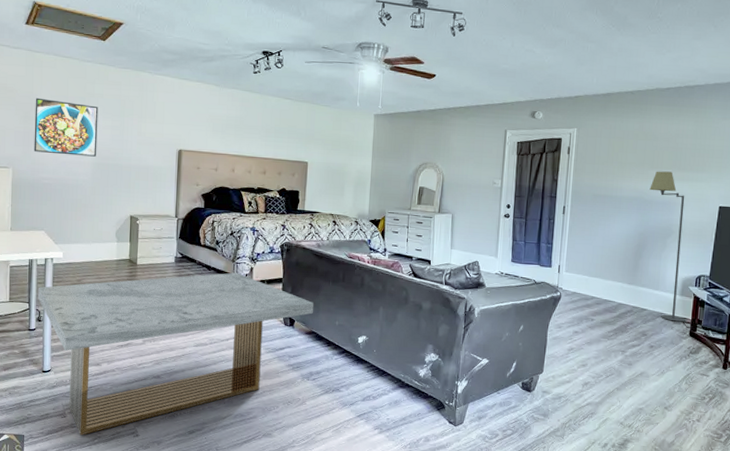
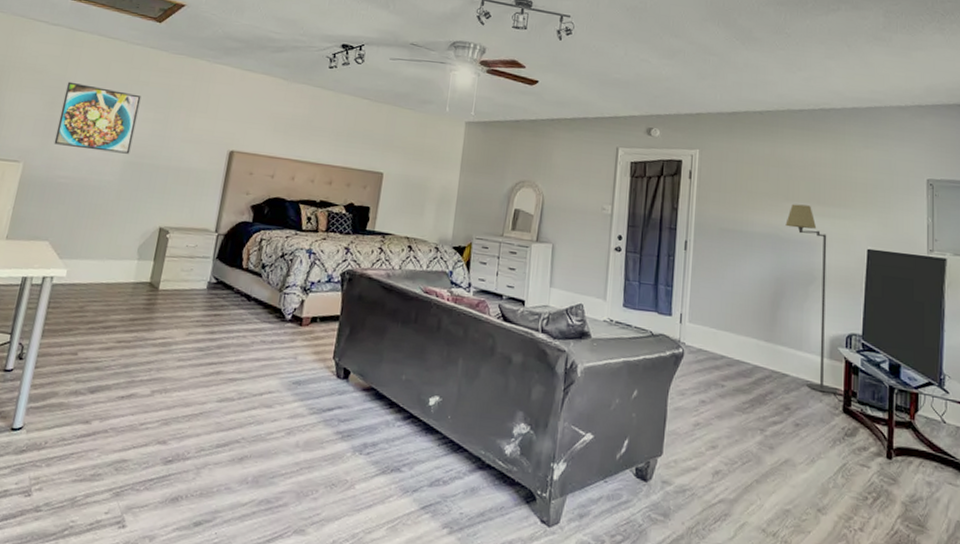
coffee table: present [37,272,314,435] -> none [23,305,377,524]

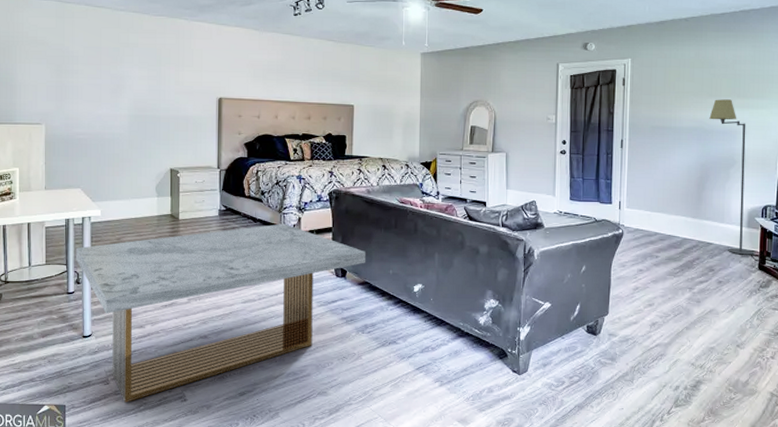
coffee table: none [23,305,377,524] -> present [75,223,367,402]
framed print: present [53,81,142,154] -> none [67,50,134,109]

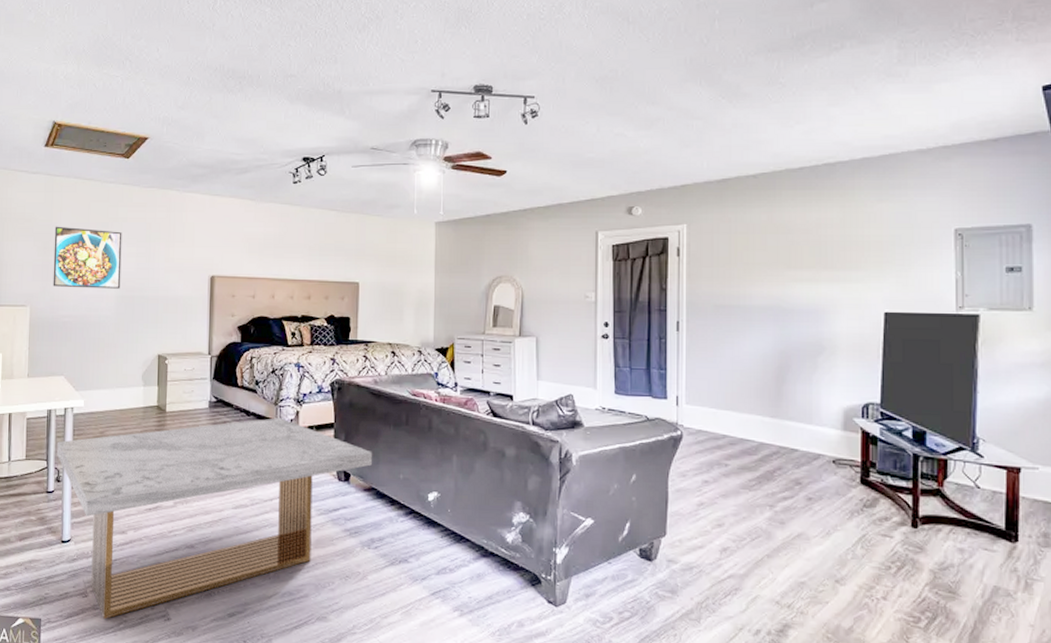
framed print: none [67,50,134,109] -> present [53,226,122,289]
floor lamp: present [709,99,755,255] -> none [788,271,854,466]

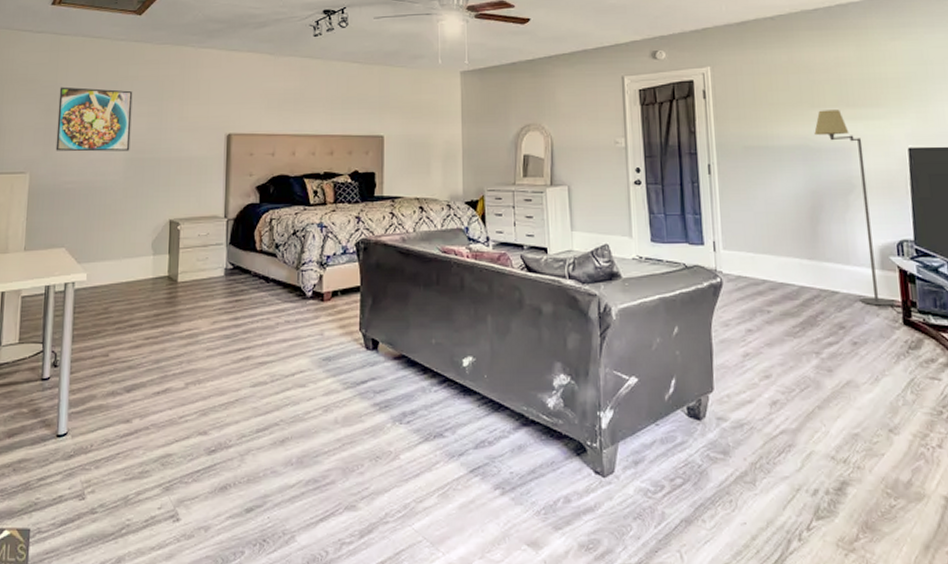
coffee table: present [56,418,373,619] -> none [54,283,403,524]
floor lamp: none [788,271,854,466] -> present [814,110,895,306]

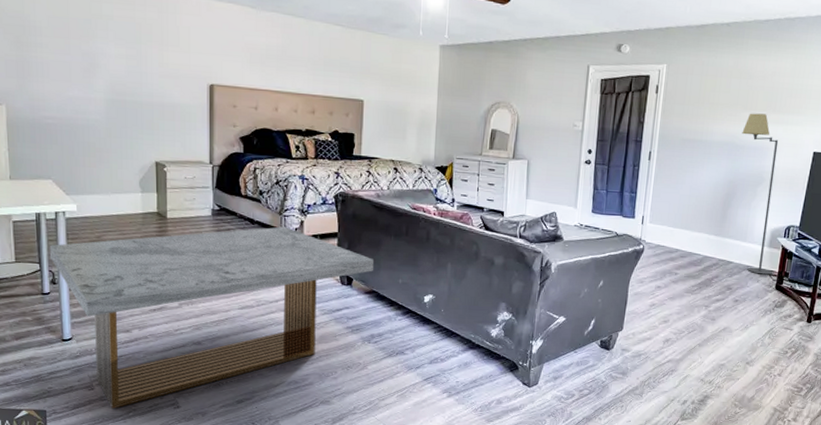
coffee table: none [54,283,403,524] -> present [49,226,375,408]
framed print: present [55,86,133,152] -> none [28,18,110,92]

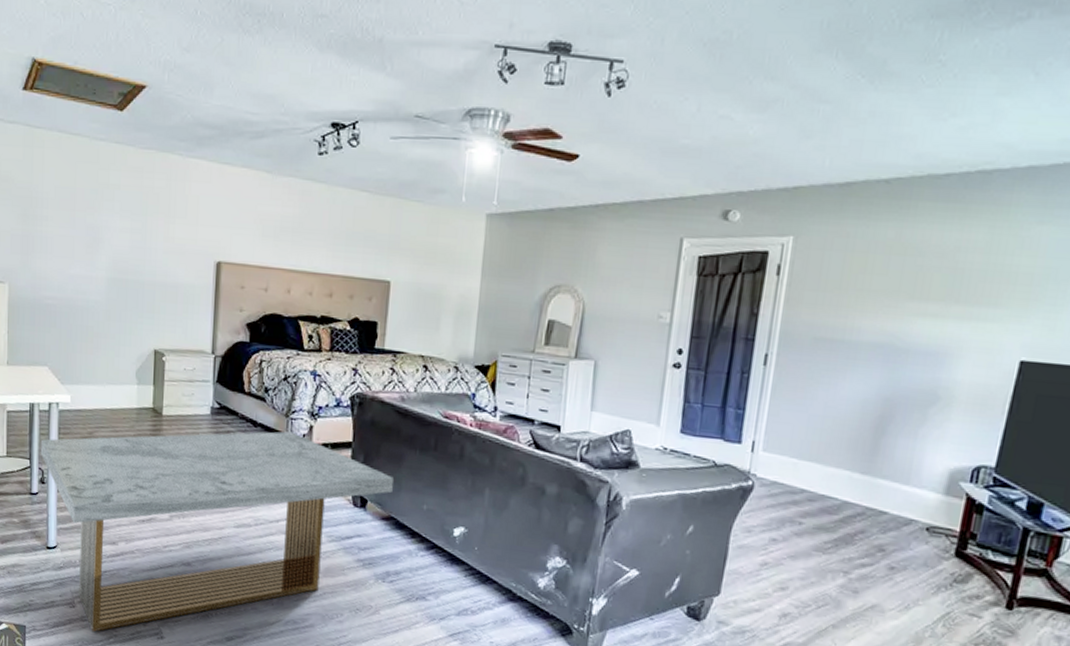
floor lamp: present [742,113,779,275] -> none [905,303,964,535]

